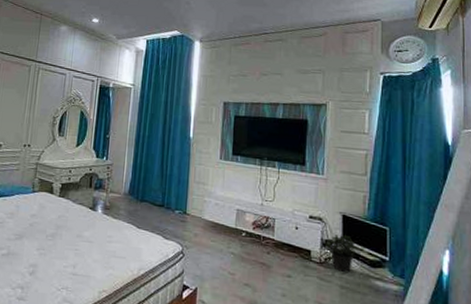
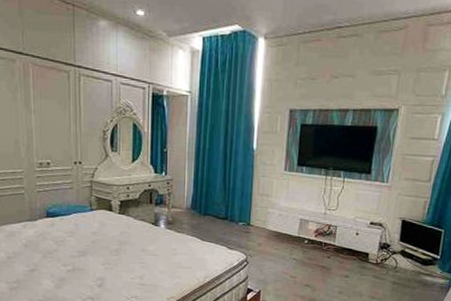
potted plant: present [324,234,361,273] -> none [382,237,415,271]

